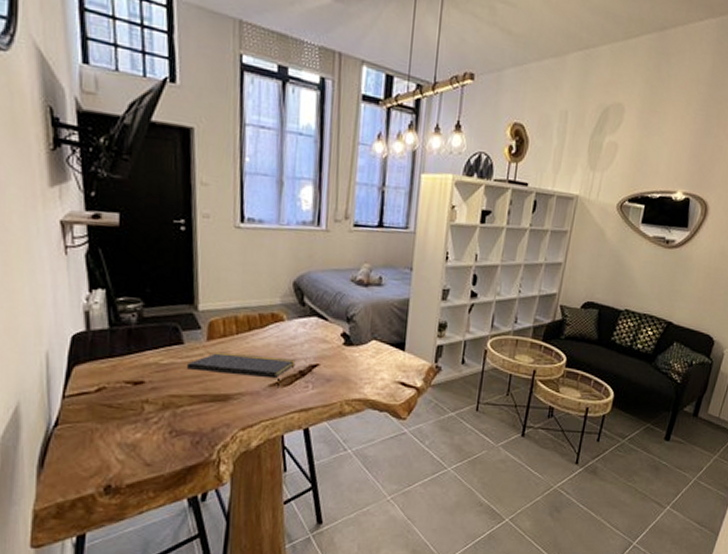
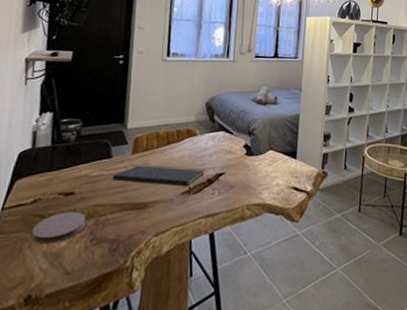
coaster: none [101,401,161,435] -> present [31,211,86,244]

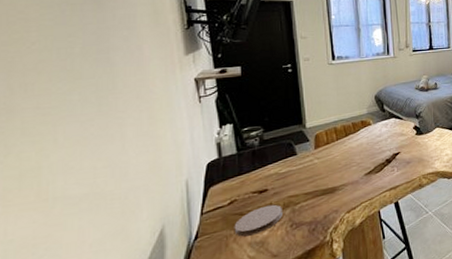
notepad: present [112,164,205,196] -> none [300,151,383,176]

